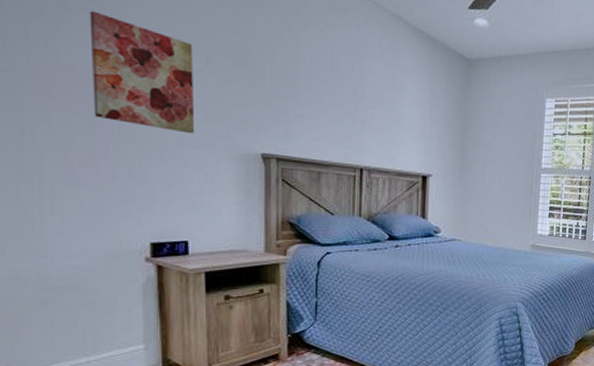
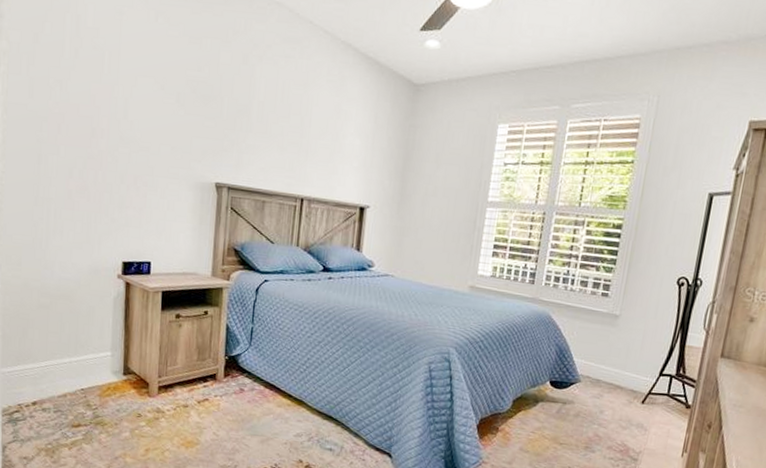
wall art: present [89,10,195,134] -> none [89,57,167,164]

